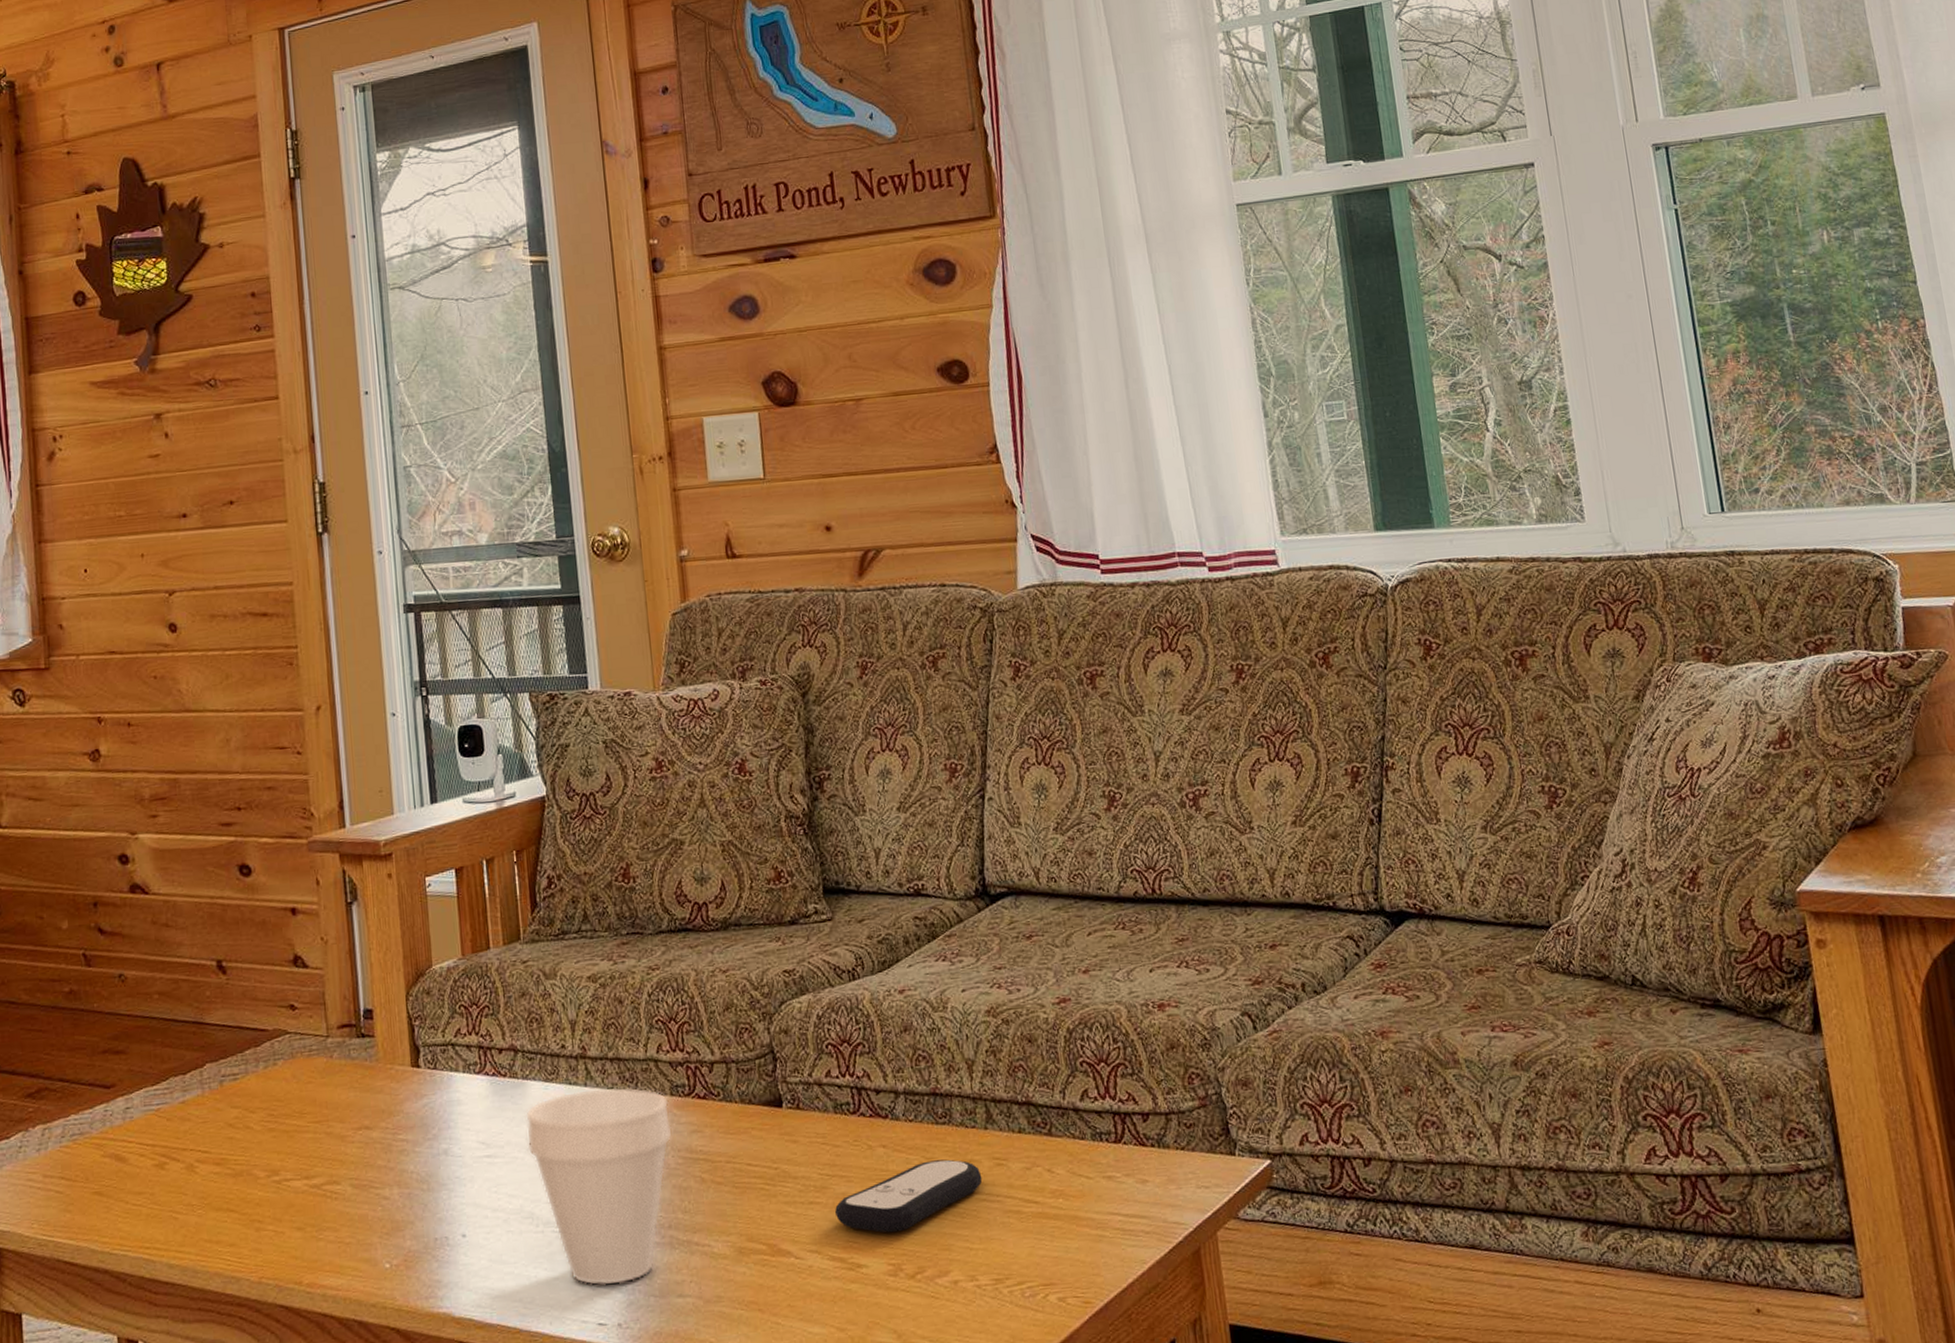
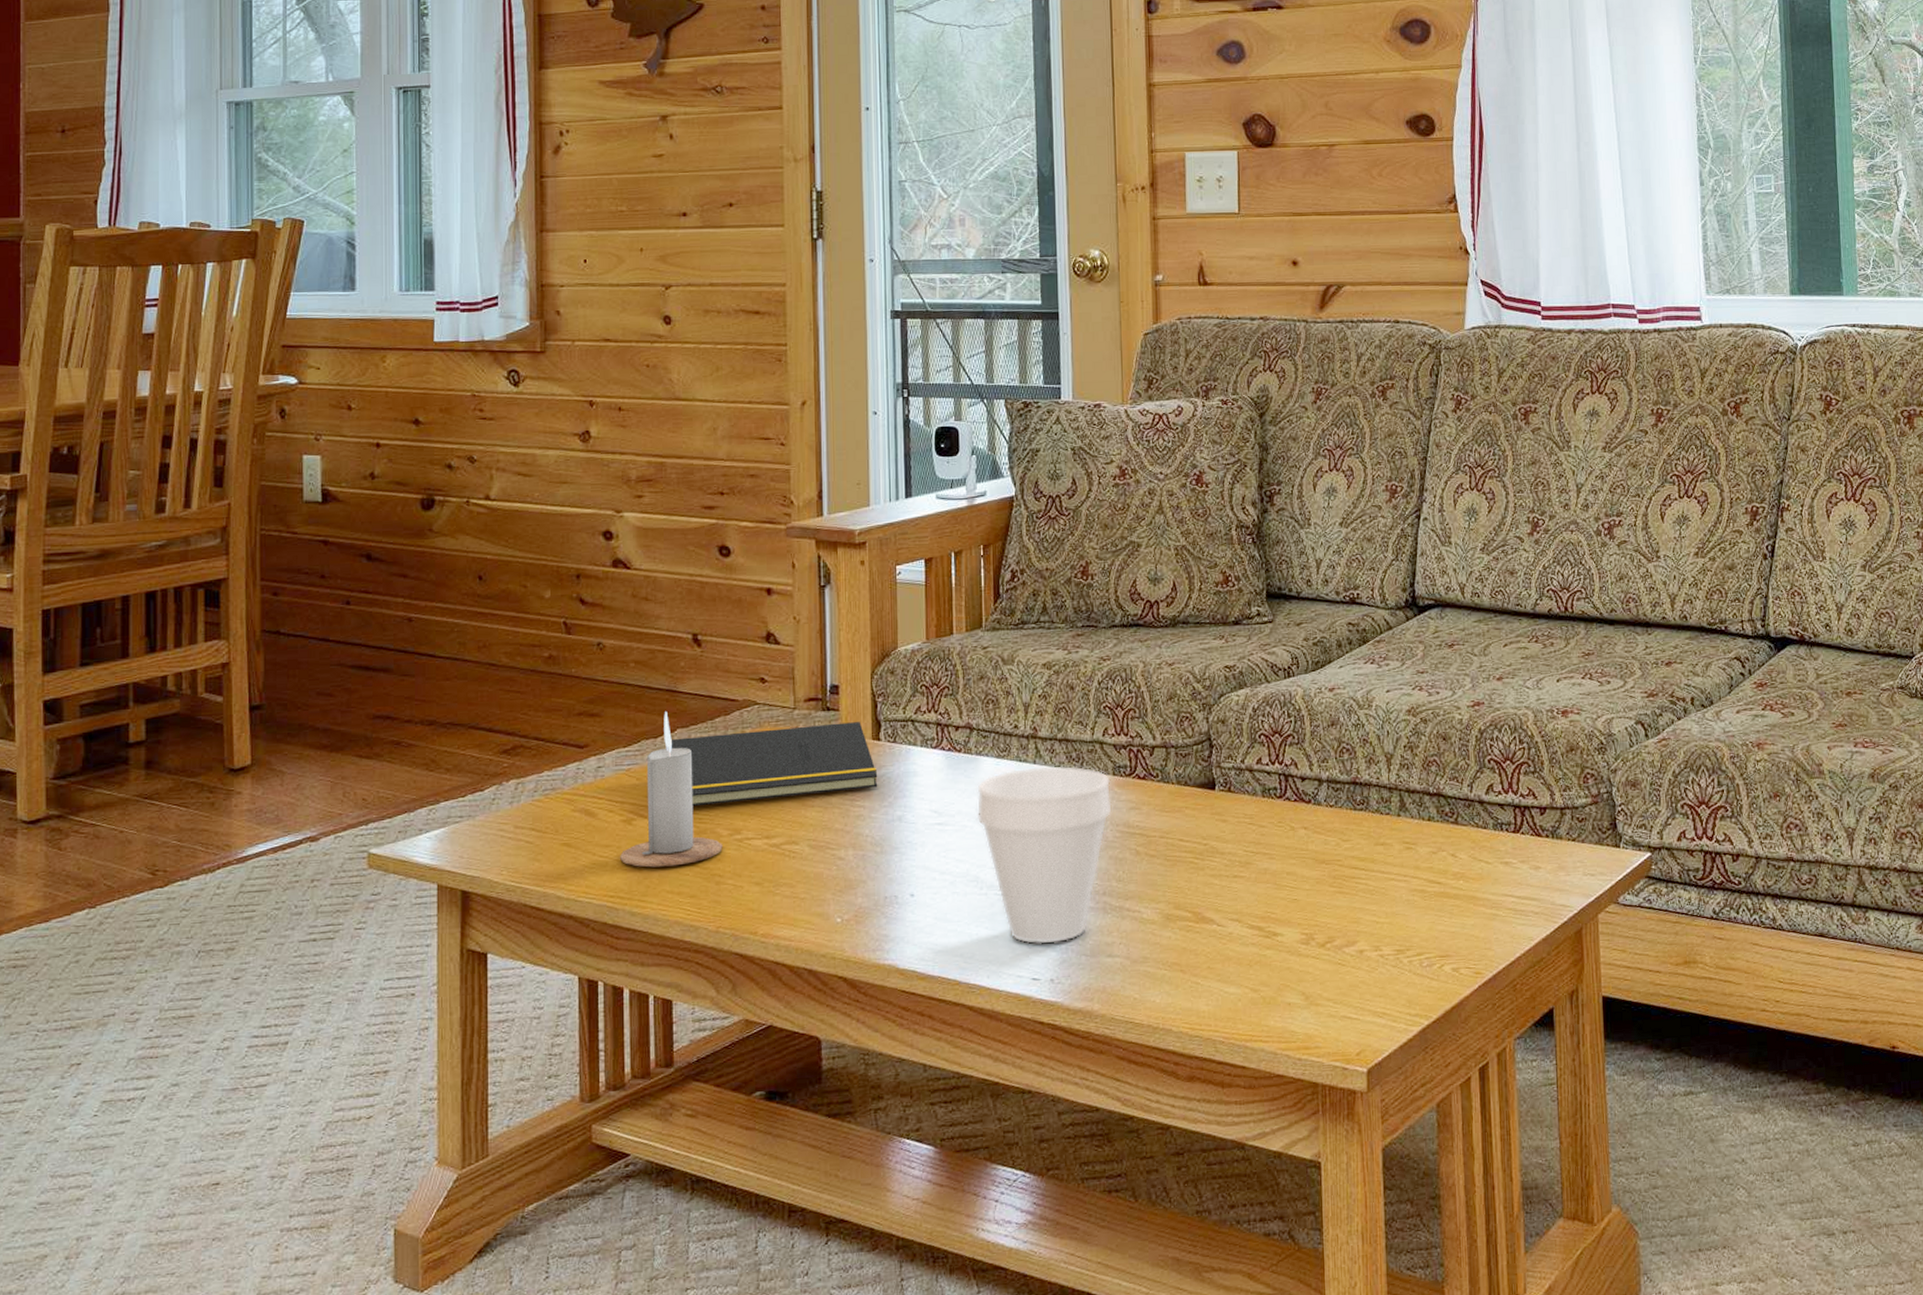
candle: none [154,1045,261,1215] -> present [620,711,723,868]
notepad: none [196,1048,421,1147] -> present [667,722,878,807]
remote control: present [834,1159,982,1233] -> none [1256,842,1392,906]

